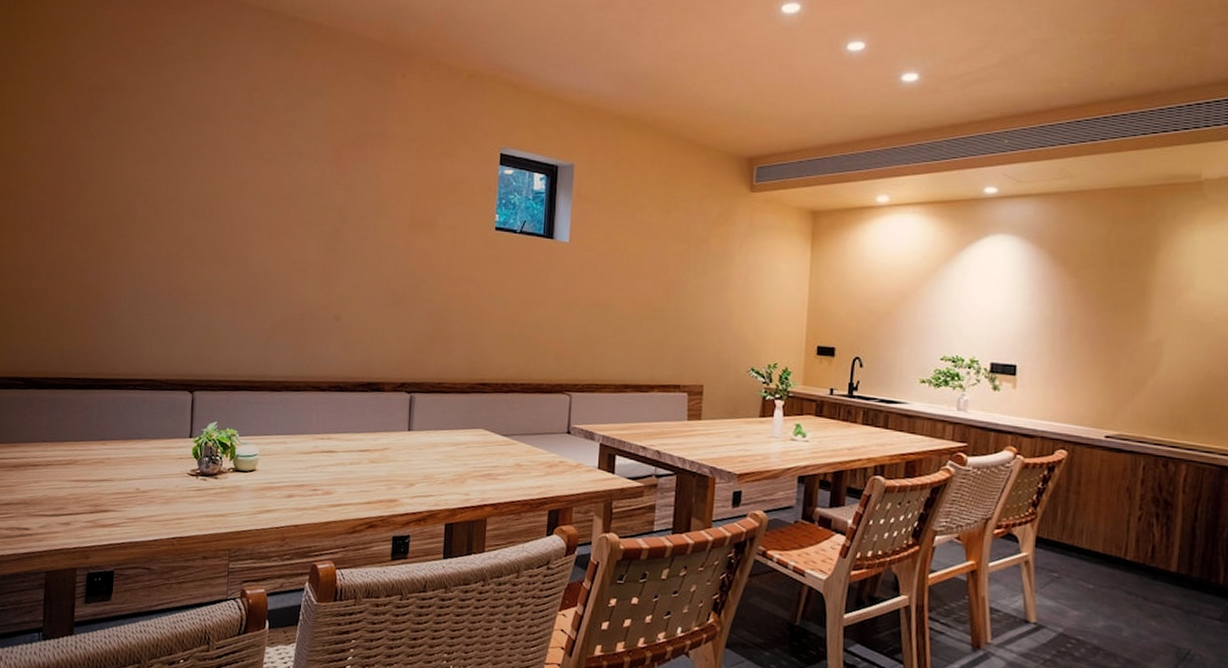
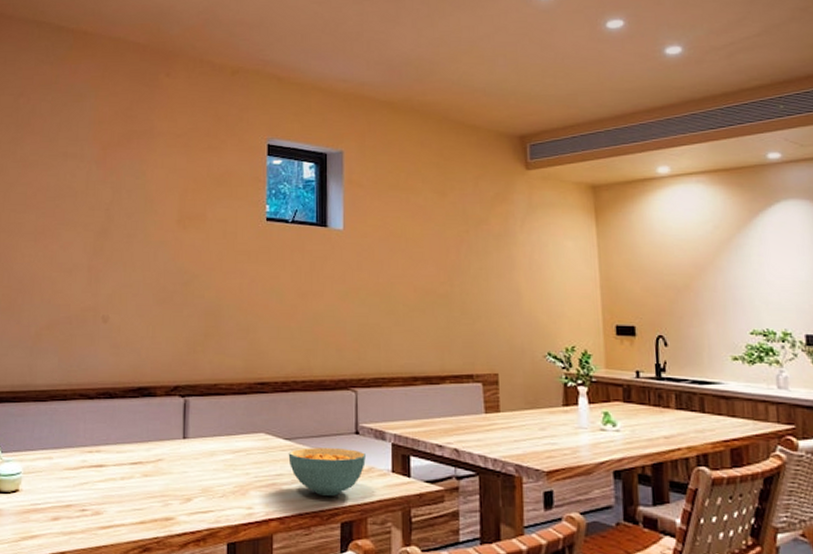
cereal bowl: none [504,443,575,487] -> present [288,447,366,496]

